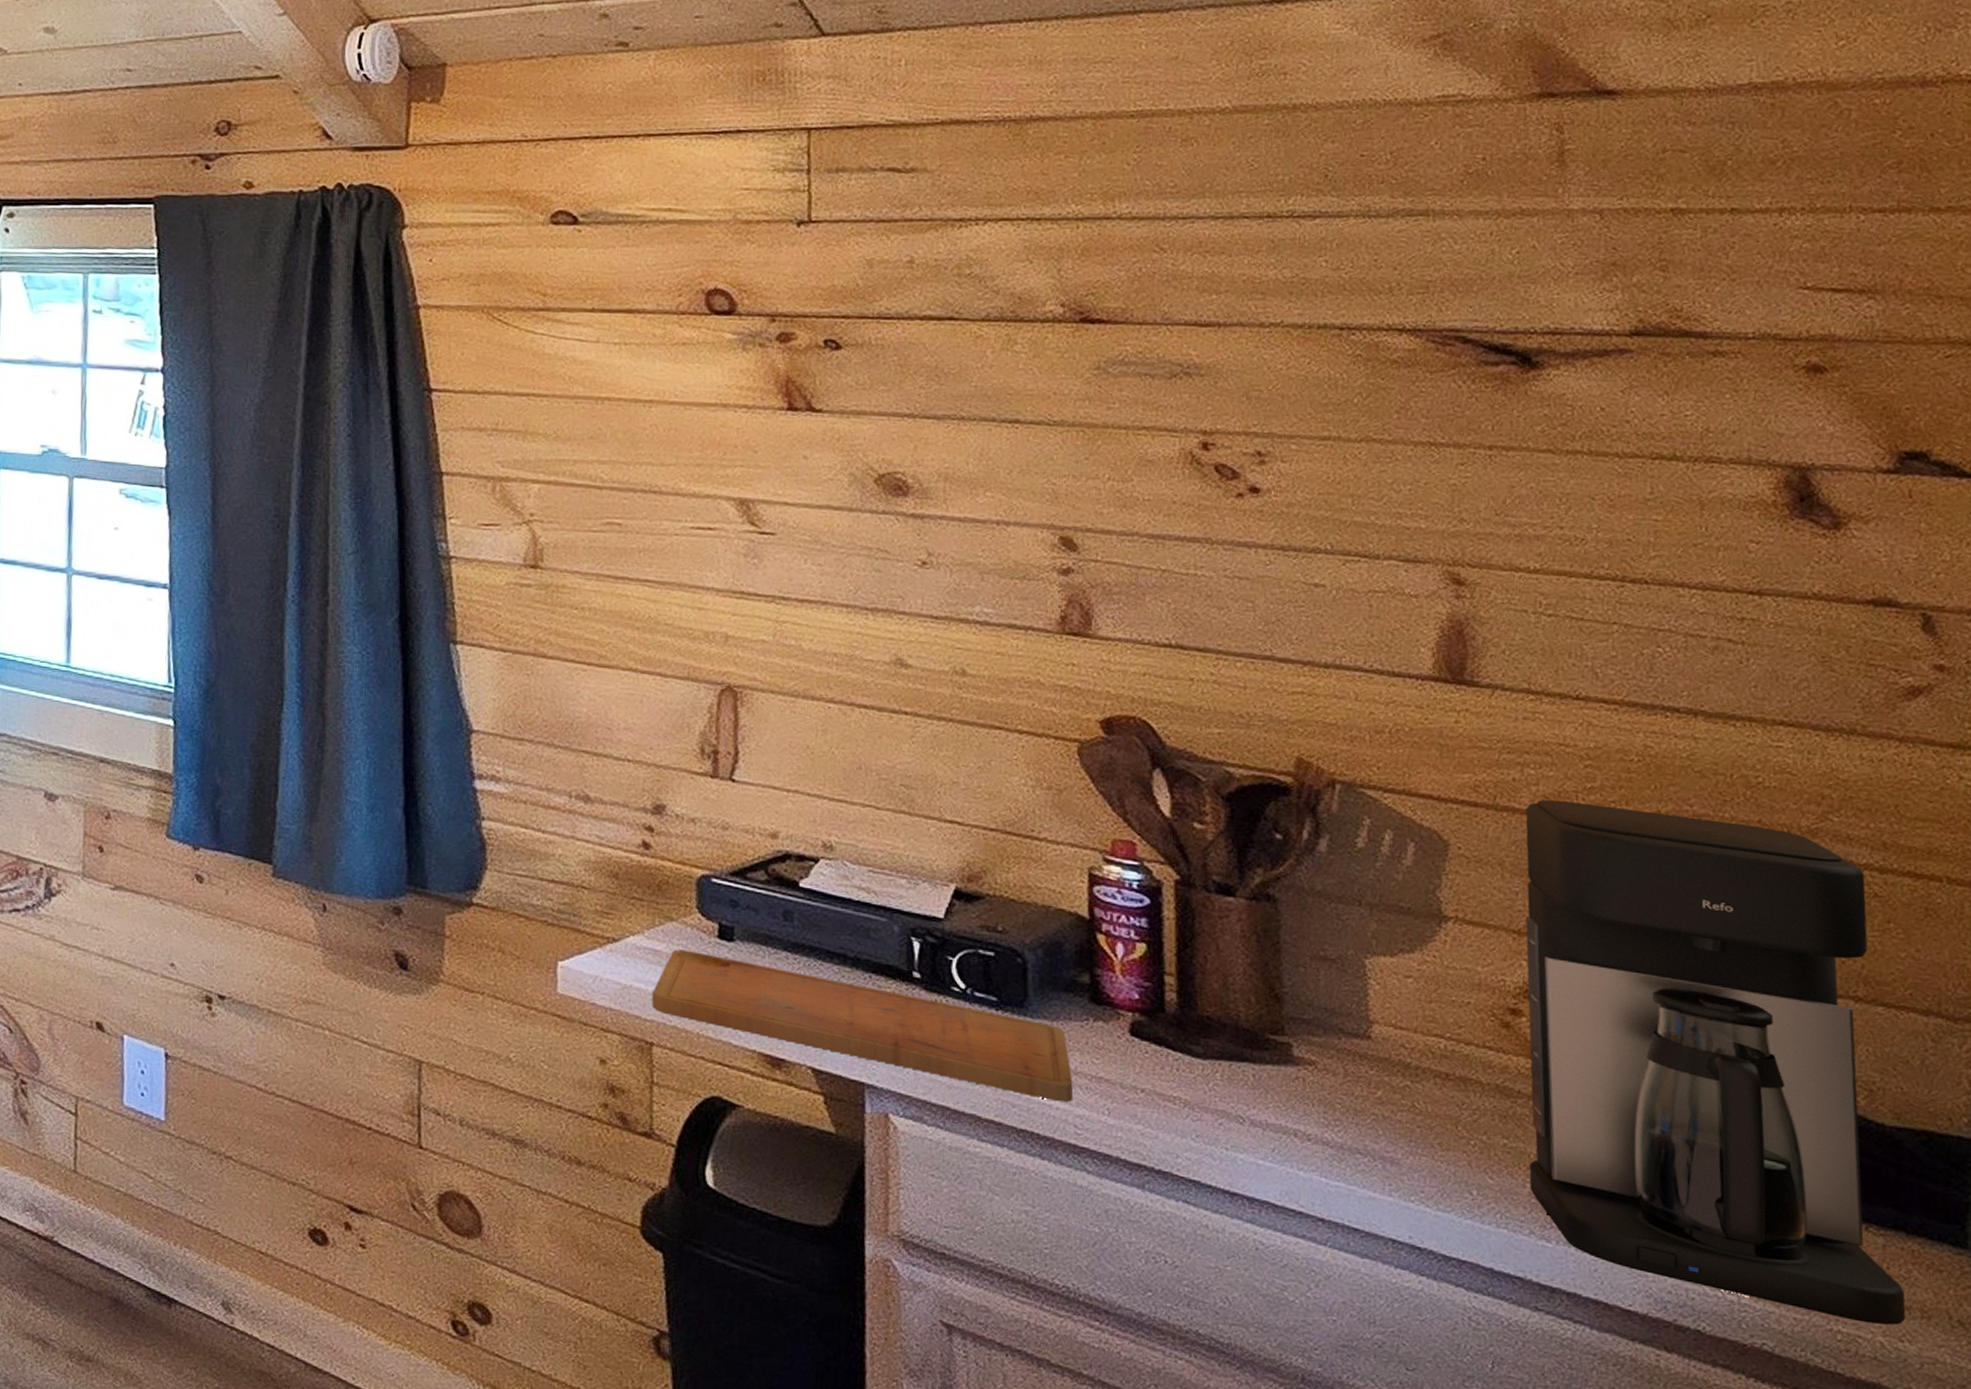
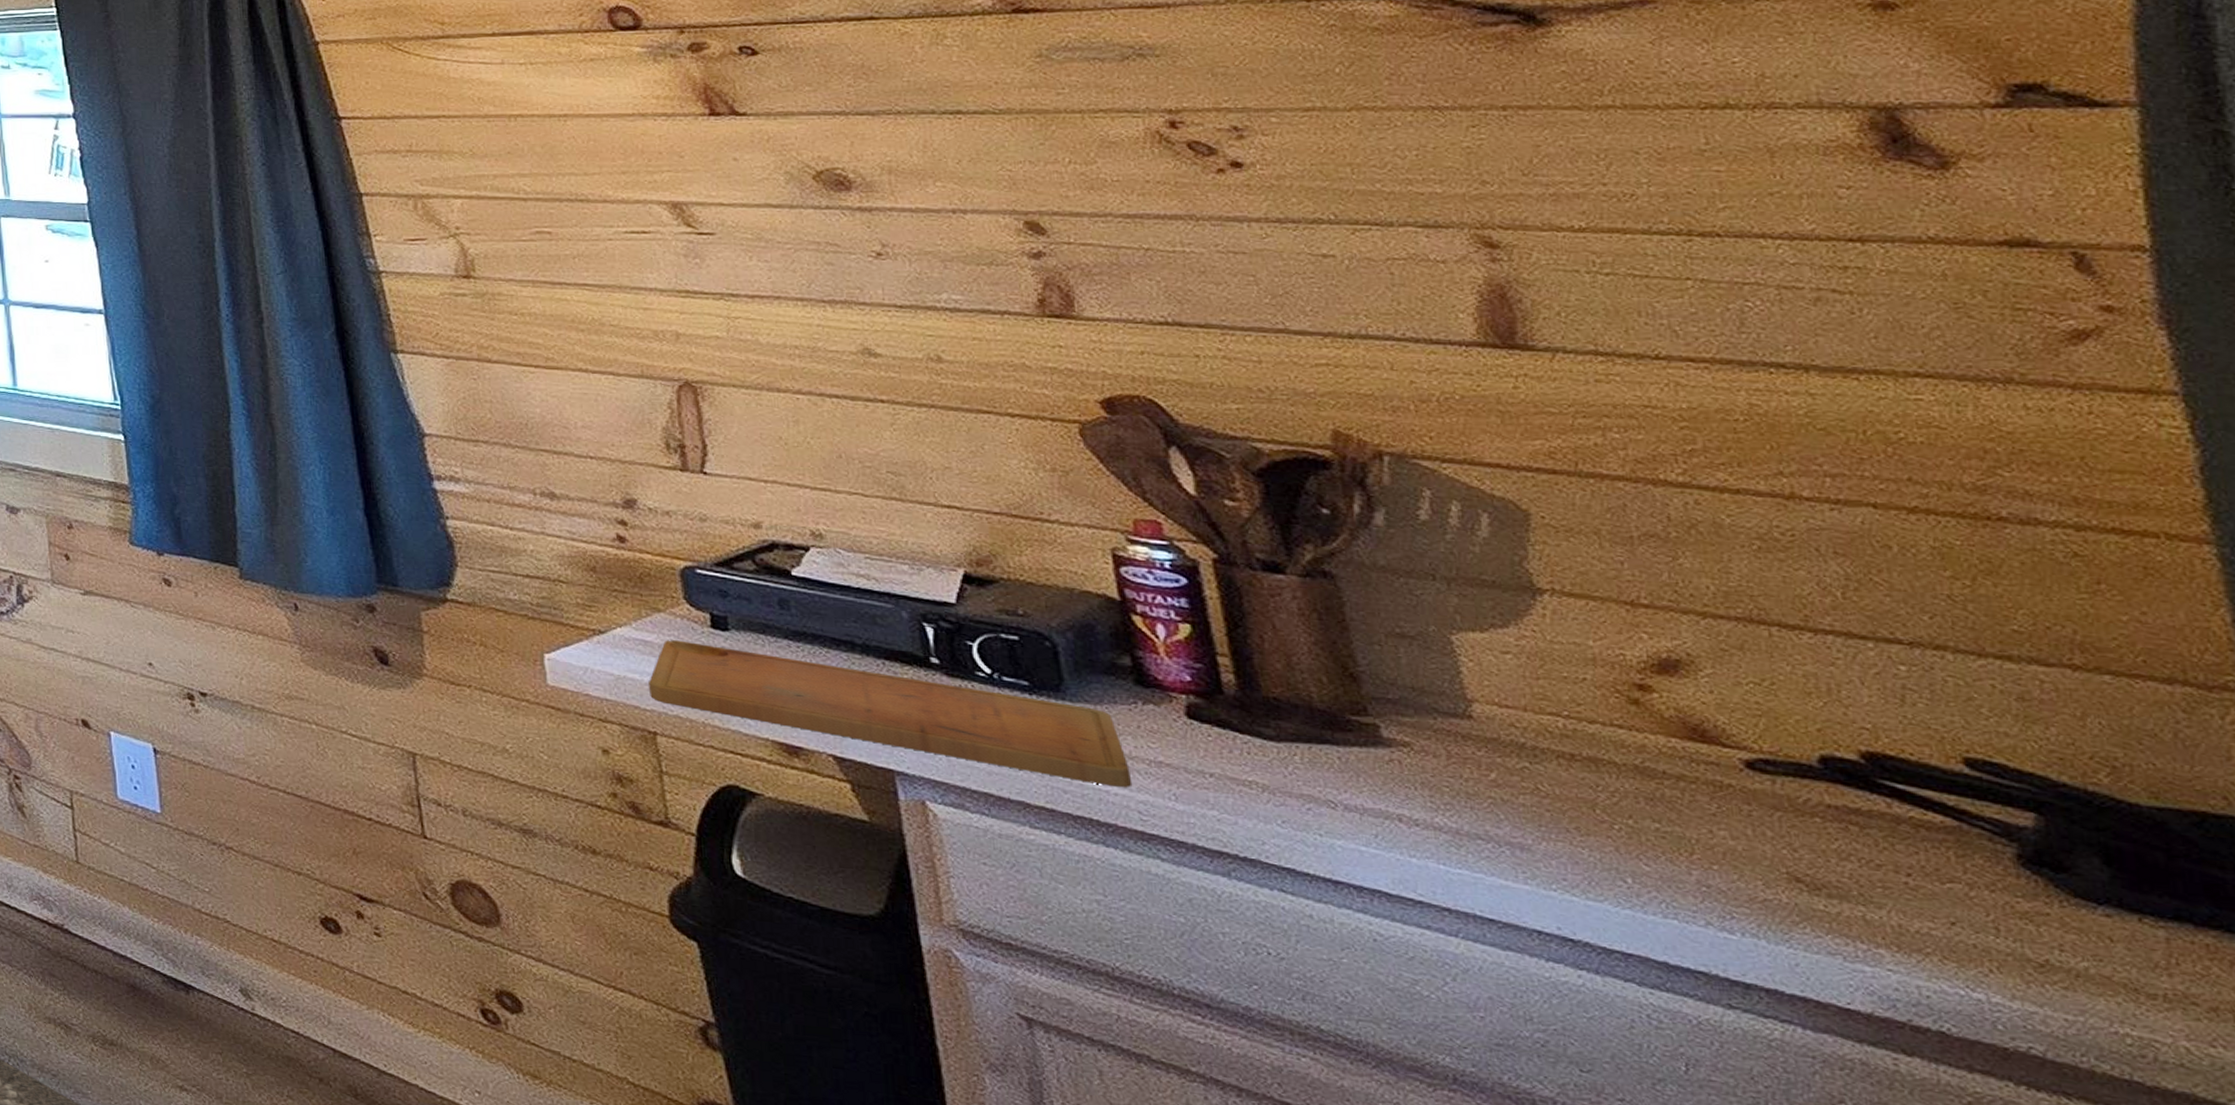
coffee maker: present [1525,799,1906,1326] -> none [1616,464,2213,1029]

